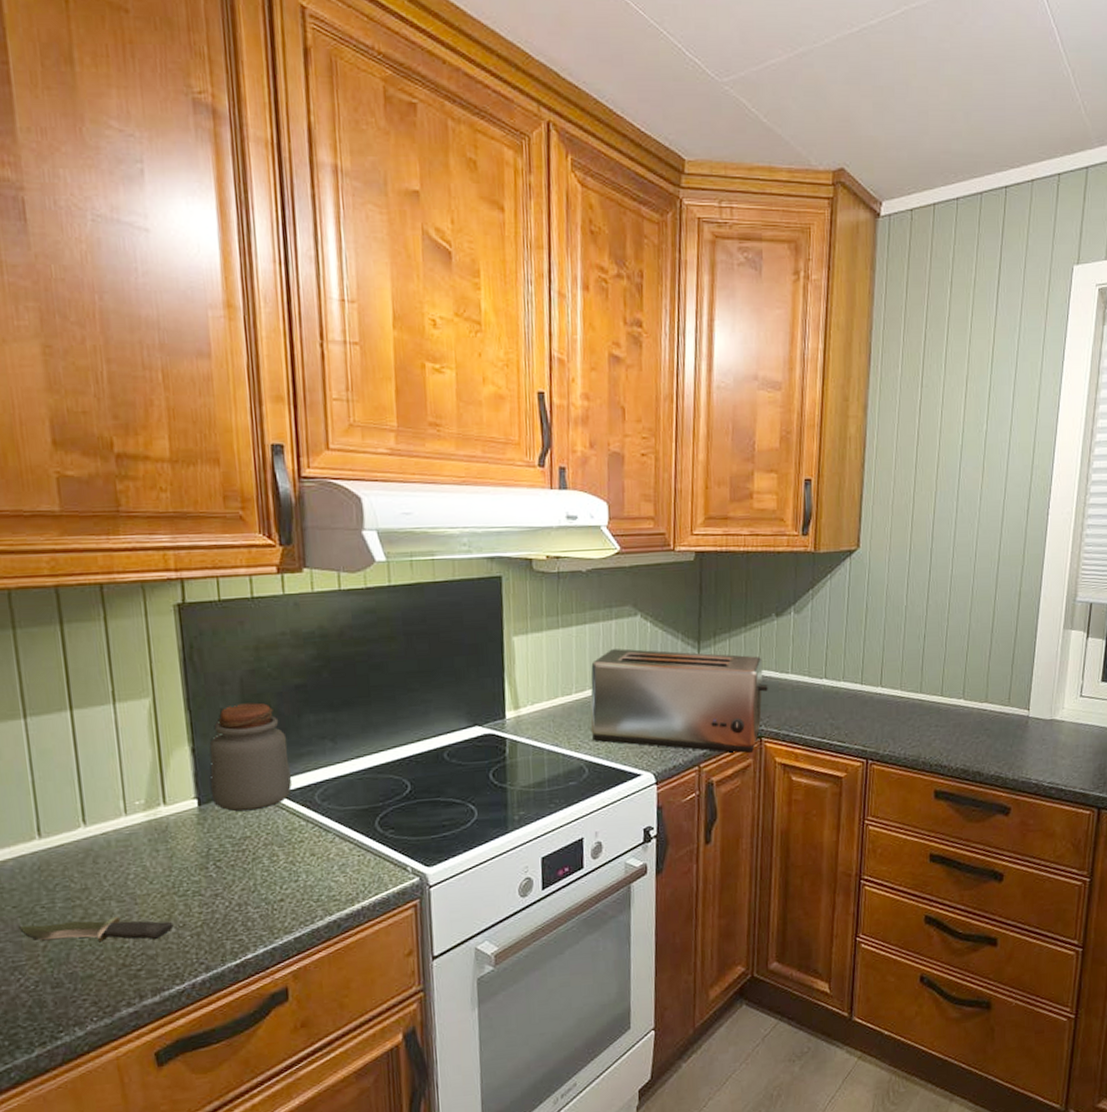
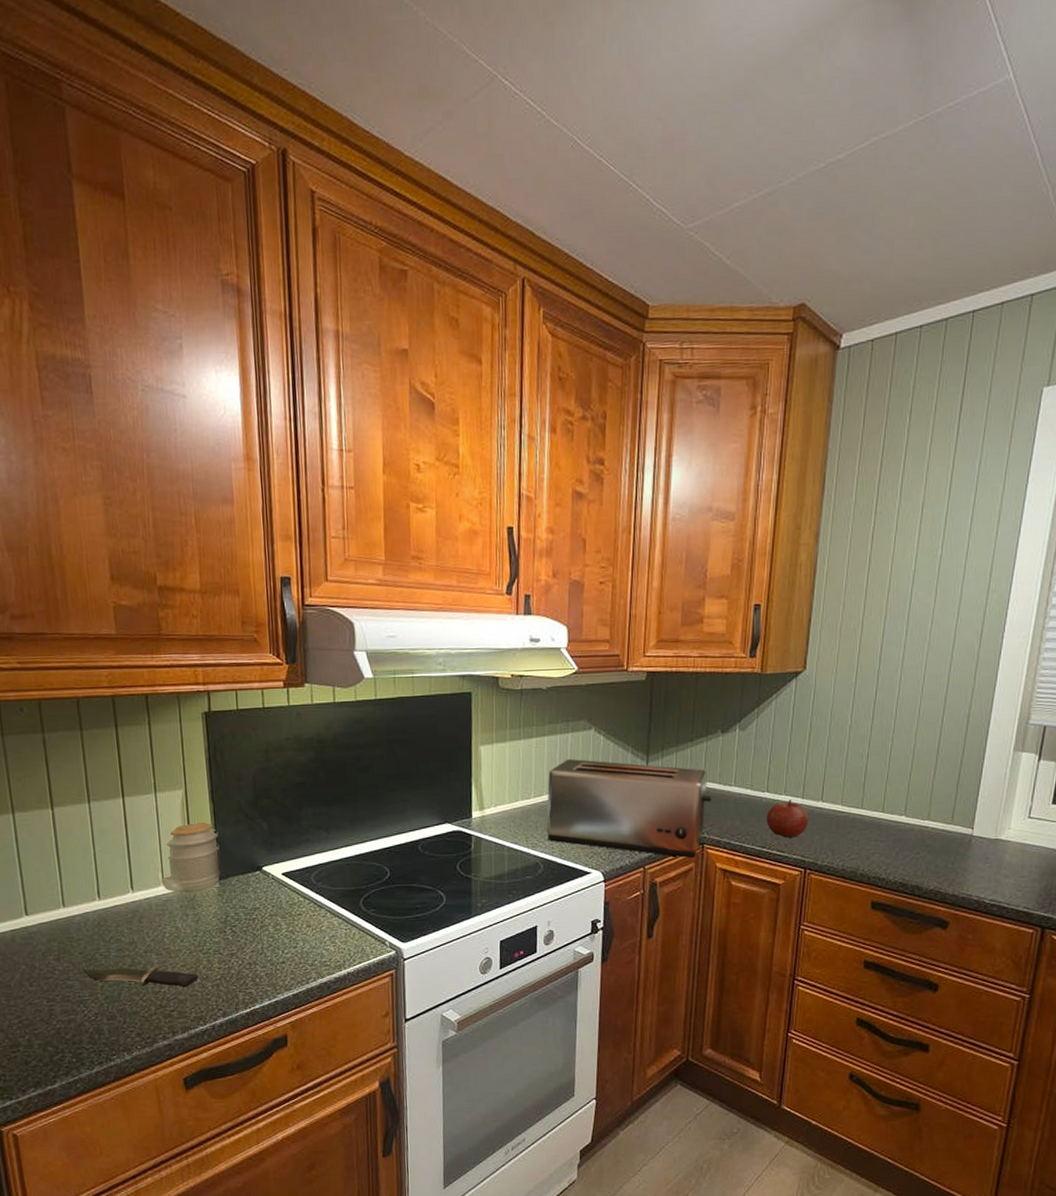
jar: none [122,733,202,824] -> present [161,820,222,893]
jar: present [209,703,292,812] -> none [228,796,293,887]
fruit: none [826,685,869,727] -> present [767,799,809,838]

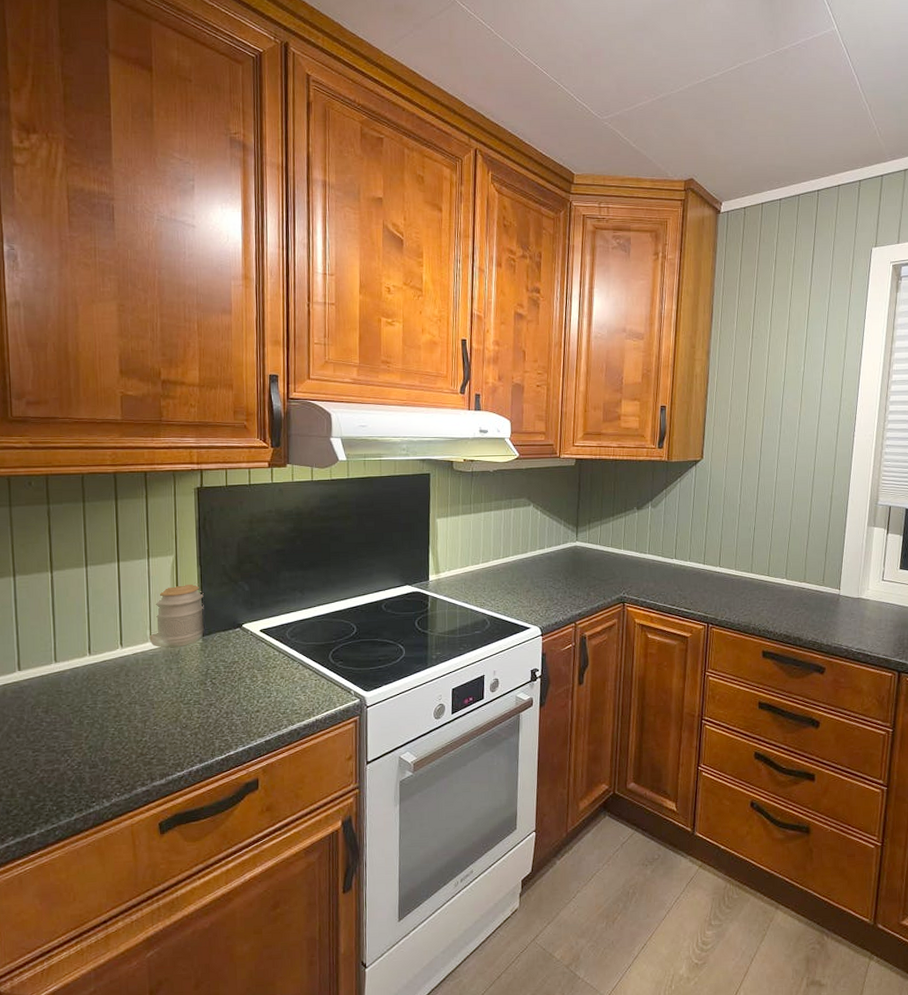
knife: present [84,966,199,987] -> none [70,716,179,736]
toaster: present [546,759,713,859] -> none [492,530,631,615]
fruit: present [767,799,809,838] -> none [675,565,710,597]

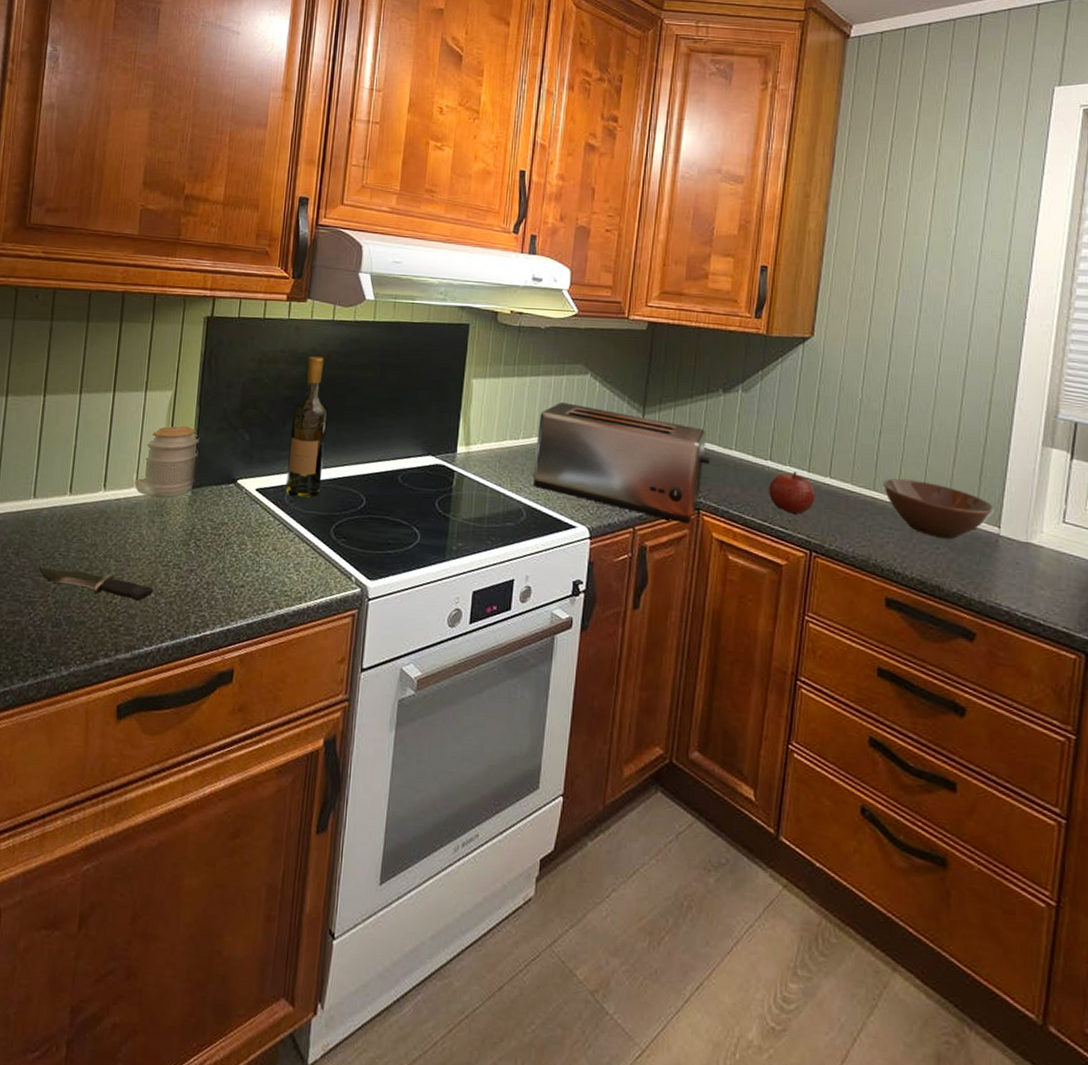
knife: none [70,716,179,736] -> present [40,566,154,600]
bottle: none [285,513,317,633] -> present [285,356,328,499]
toaster: none [492,530,631,615] -> present [532,402,711,525]
fruit: none [675,565,710,597] -> present [769,471,815,514]
bowl: none [757,562,836,602] -> present [882,478,994,539]

